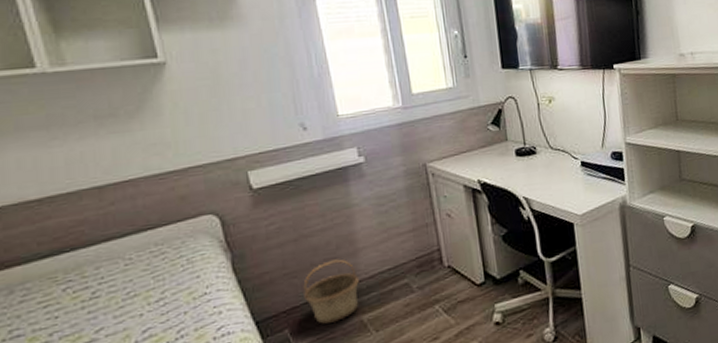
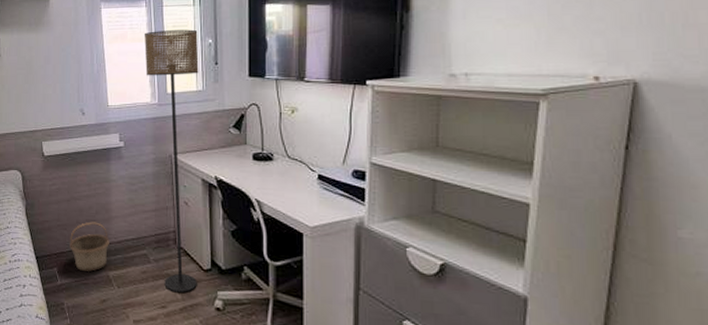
floor lamp: none [376,20,472,318] -> present [144,29,199,292]

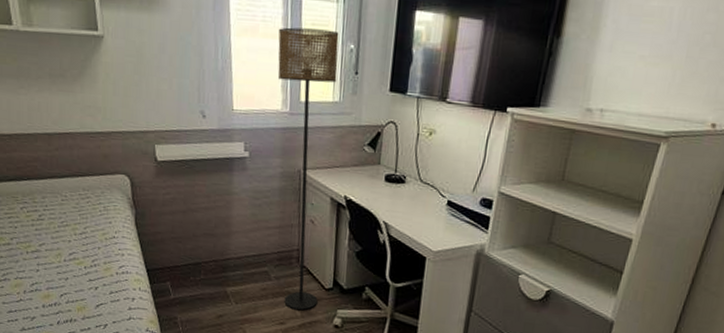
basket: present [70,221,109,272] -> none [185,235,229,287]

